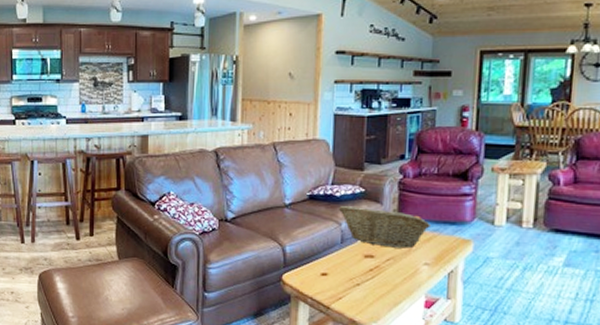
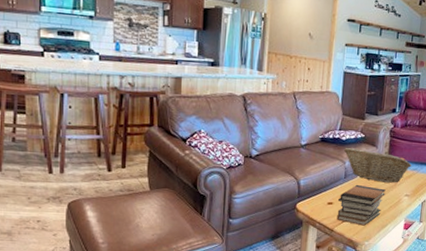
book stack: none [333,250,397,303] -> present [337,184,386,226]

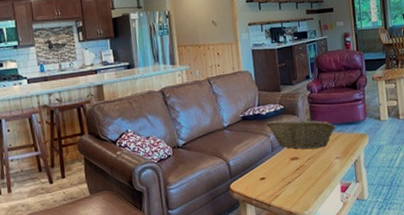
book stack: present [337,184,386,226] -> none [270,155,316,196]

